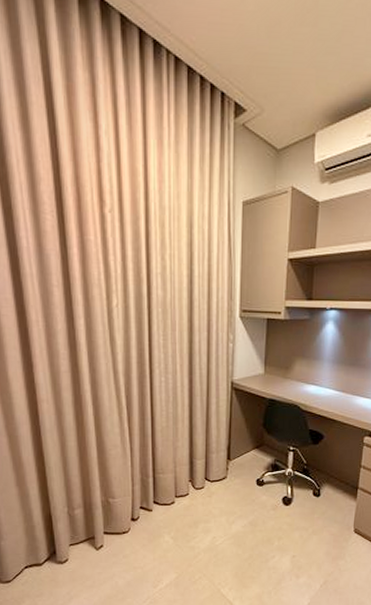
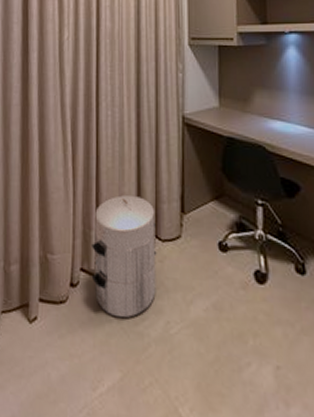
waste bin: none [149,448,207,539] -> present [91,194,157,319]

